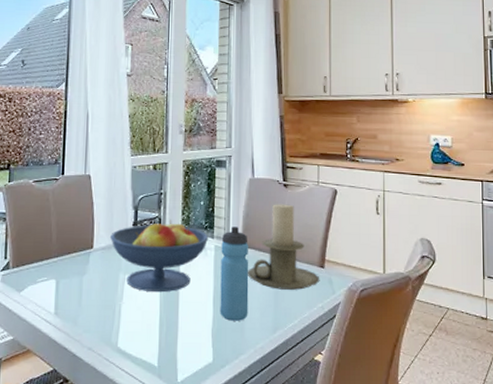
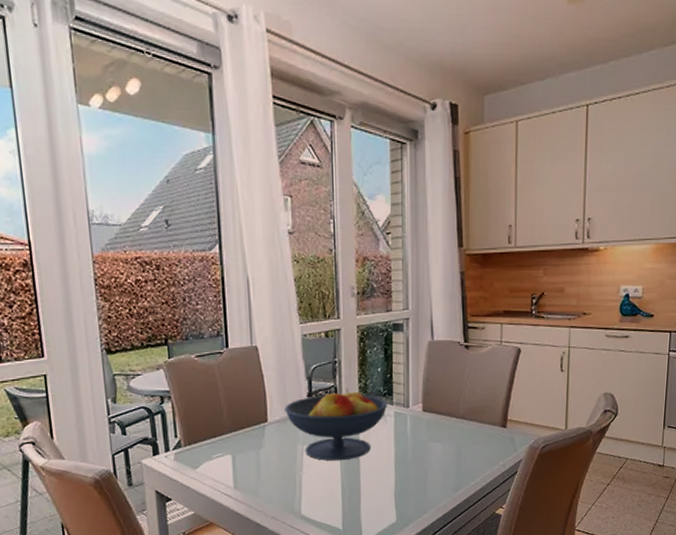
water bottle: present [220,227,249,321] -> none [401,392,430,483]
candle holder: present [248,204,320,290] -> none [429,366,502,451]

